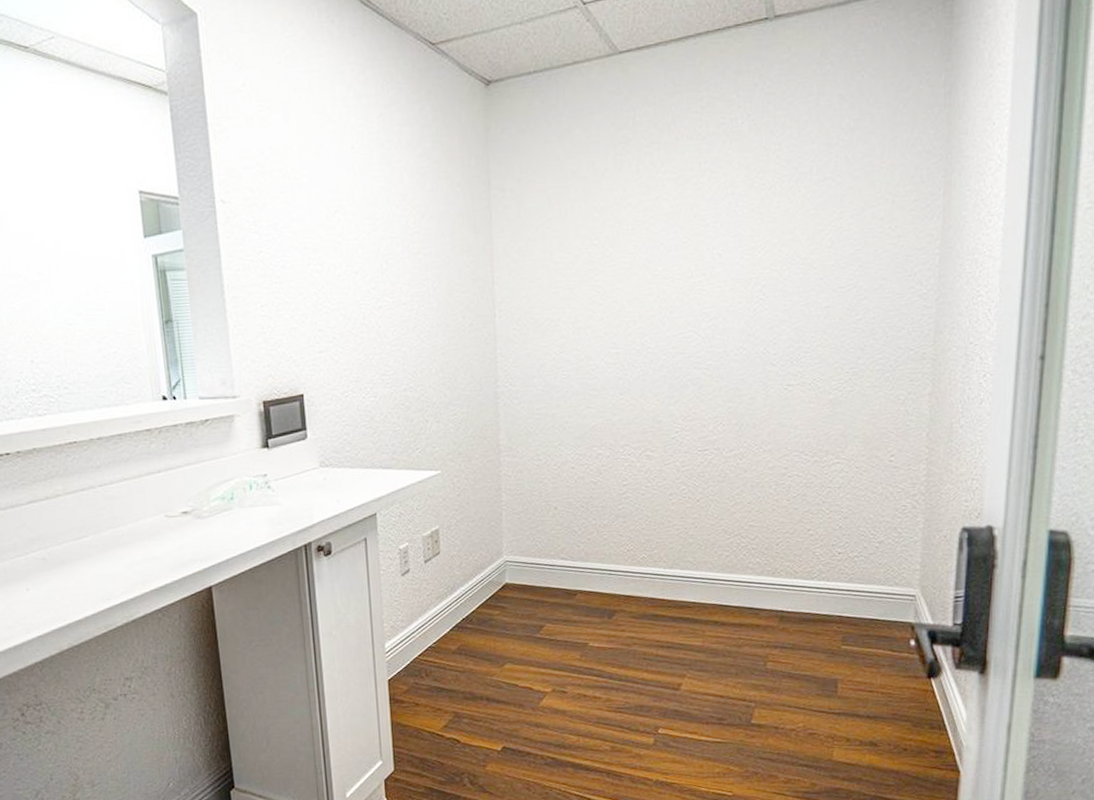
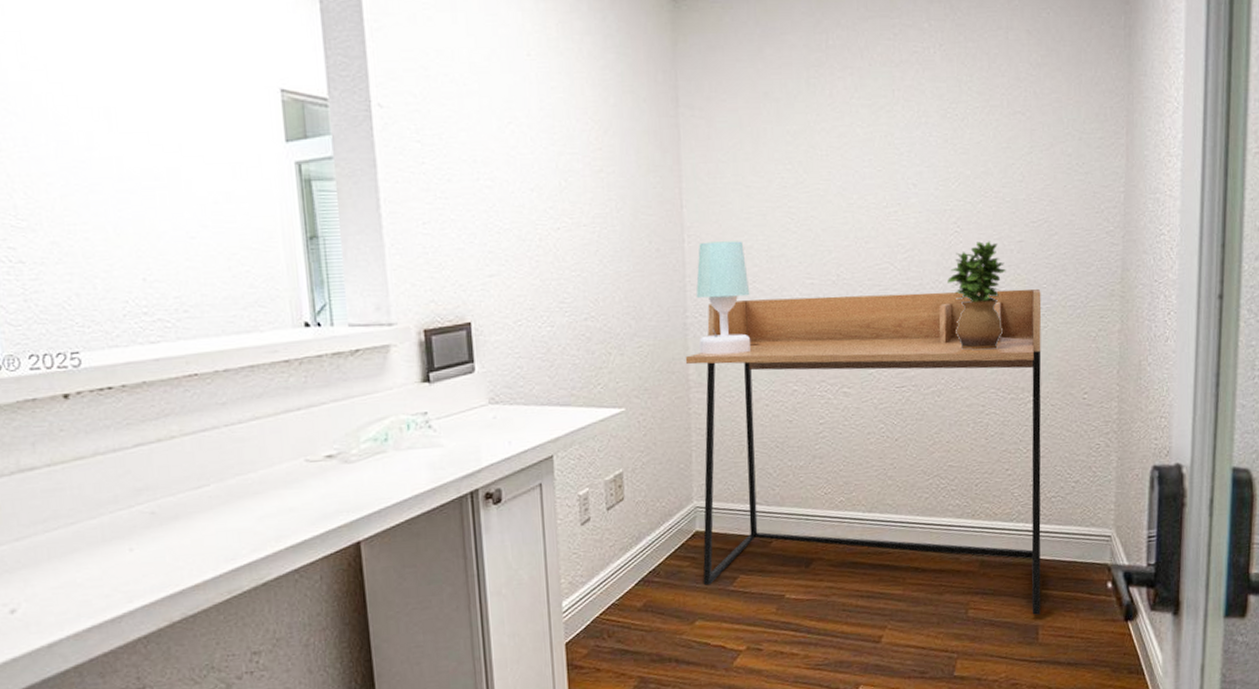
desk: none [496,353,848,669] -> present [685,289,1042,615]
table lamp: none [506,314,558,422] -> present [696,241,751,355]
potted plant: none [752,307,812,415] -> present [947,241,1006,351]

